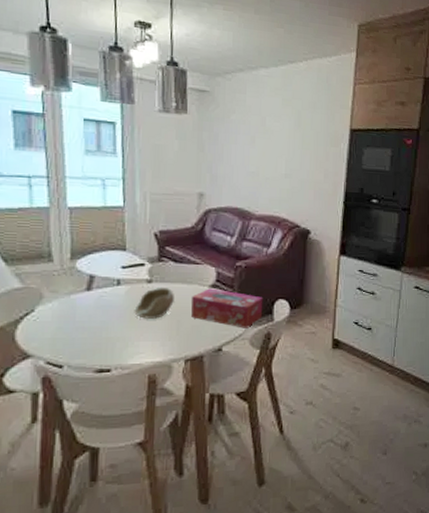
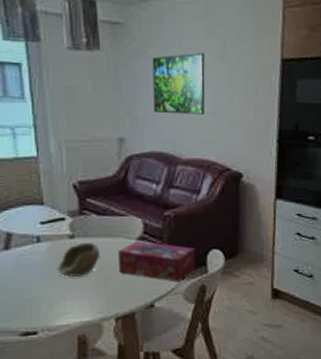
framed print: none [232,120,281,175] -> present [152,53,205,115]

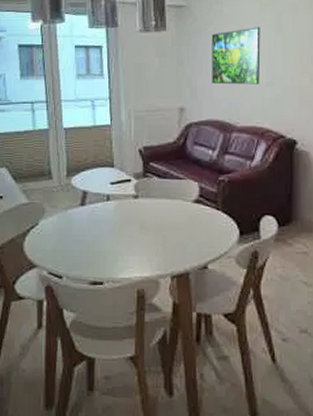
bowl: present [57,242,101,278] -> none [122,202,160,235]
tissue box: present [117,241,196,282] -> none [175,204,249,246]

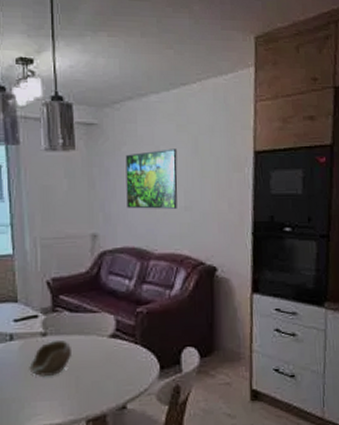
bowl: none [122,202,160,235] -> present [29,339,73,378]

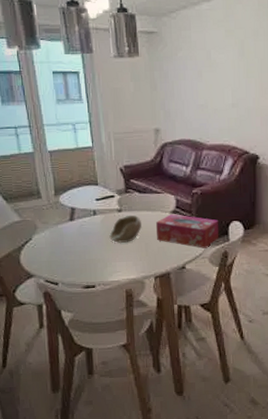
tissue box: none [89,338,169,382] -> present [155,214,219,248]
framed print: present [125,149,178,209] -> none [181,52,226,107]

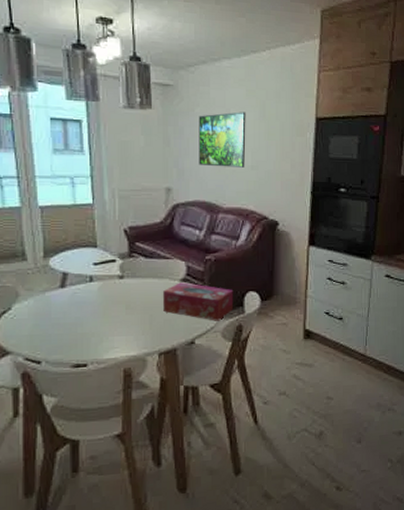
bowl: present [109,215,143,244] -> none [107,282,147,315]
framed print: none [181,52,226,107] -> present [198,112,246,168]

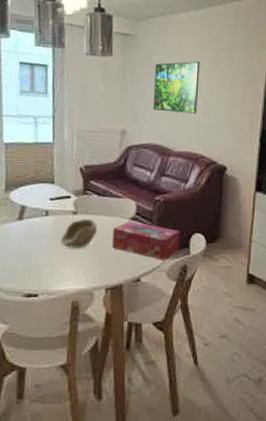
bowl: none [107,282,147,315] -> present [60,218,98,249]

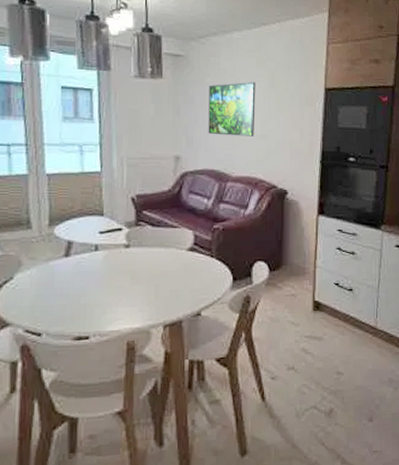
bowl: present [60,218,98,249] -> none [112,251,153,285]
tissue box: present [112,221,180,261] -> none [168,252,242,292]

